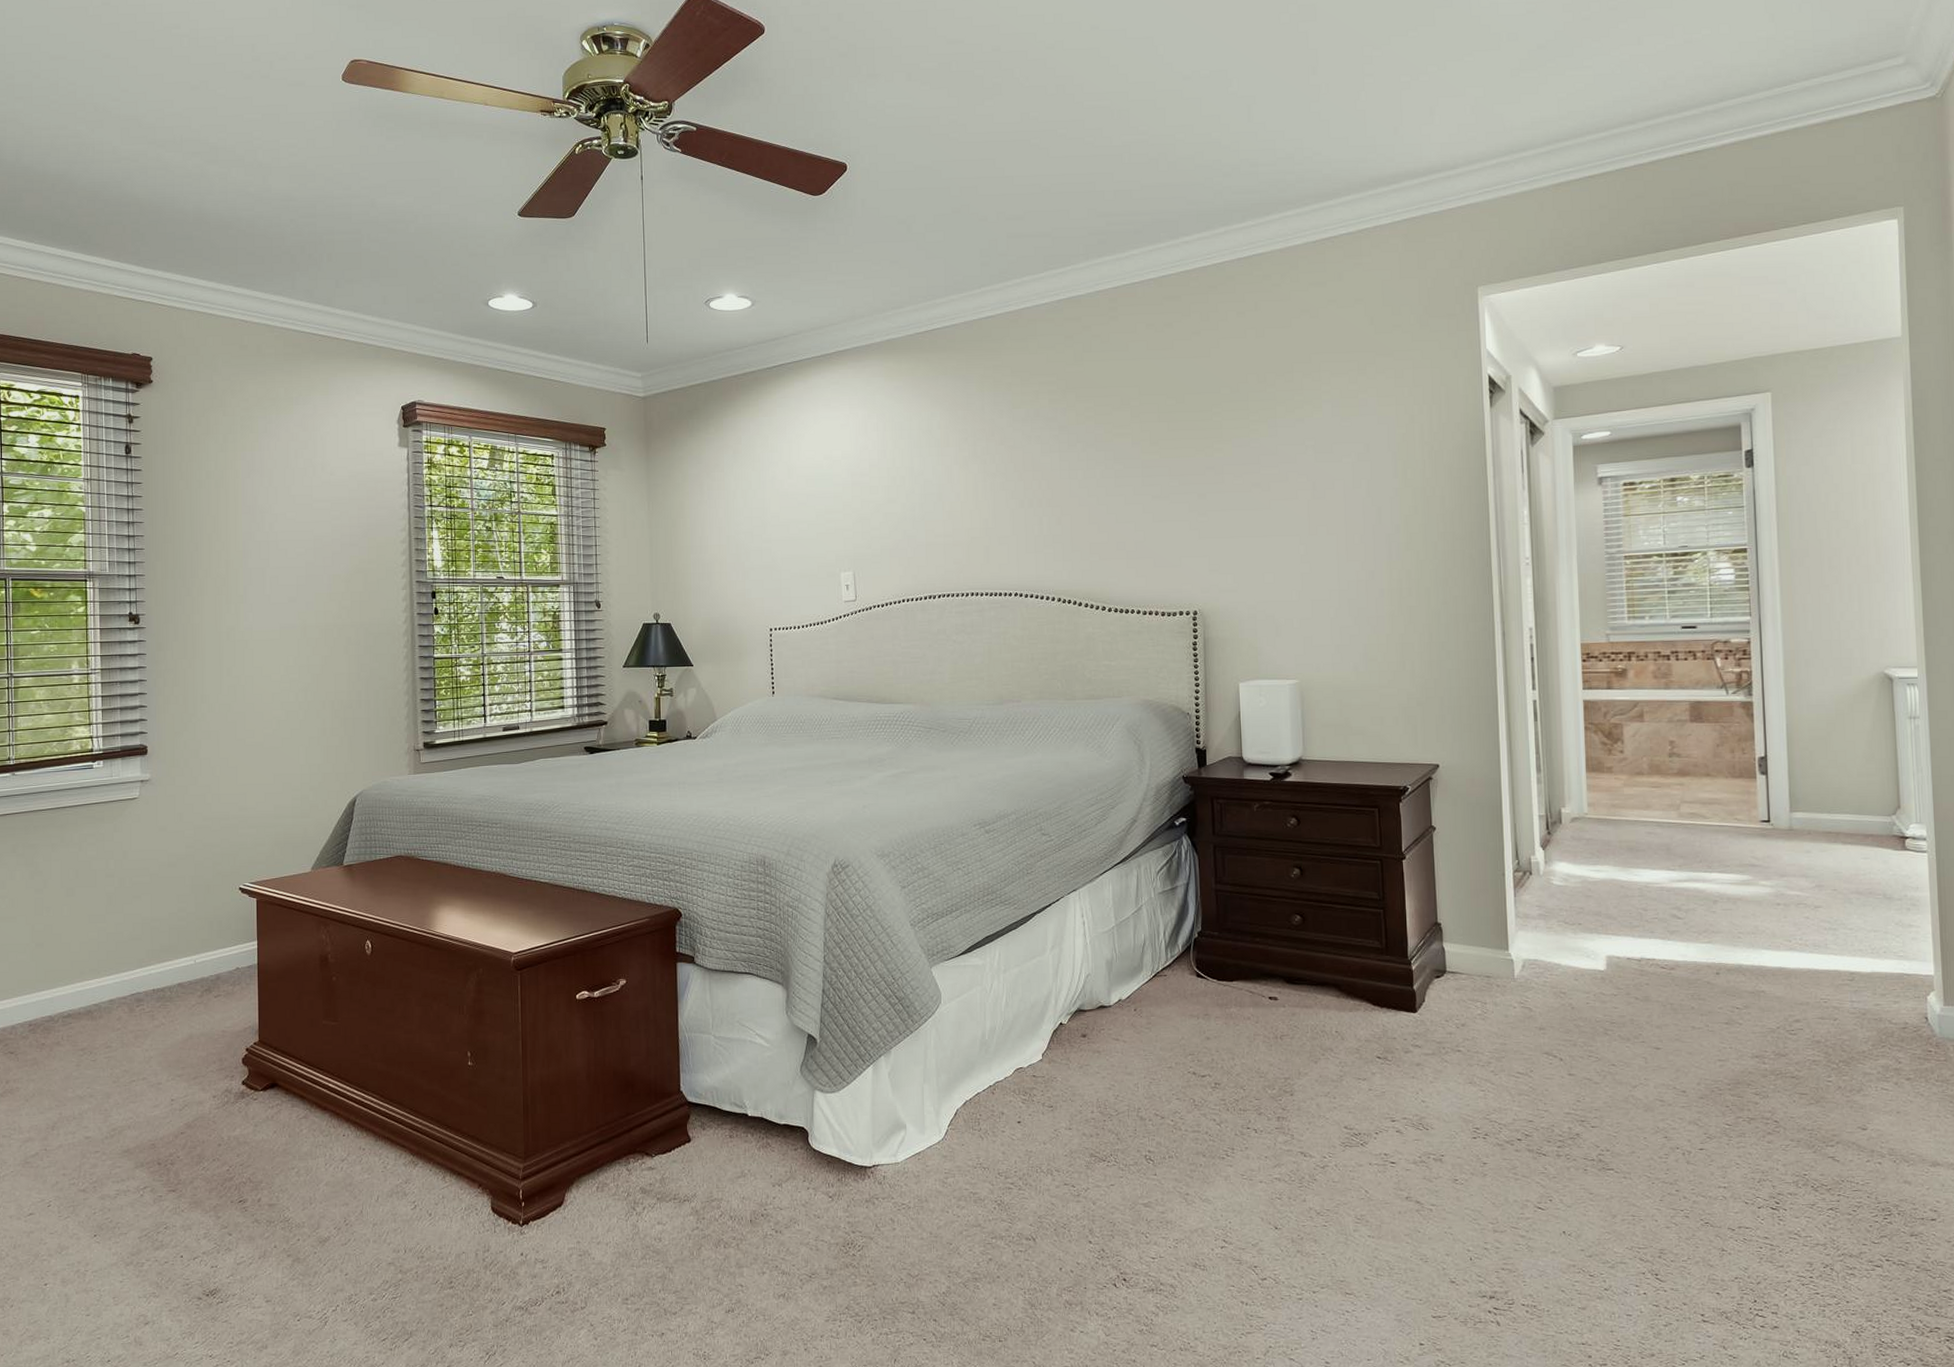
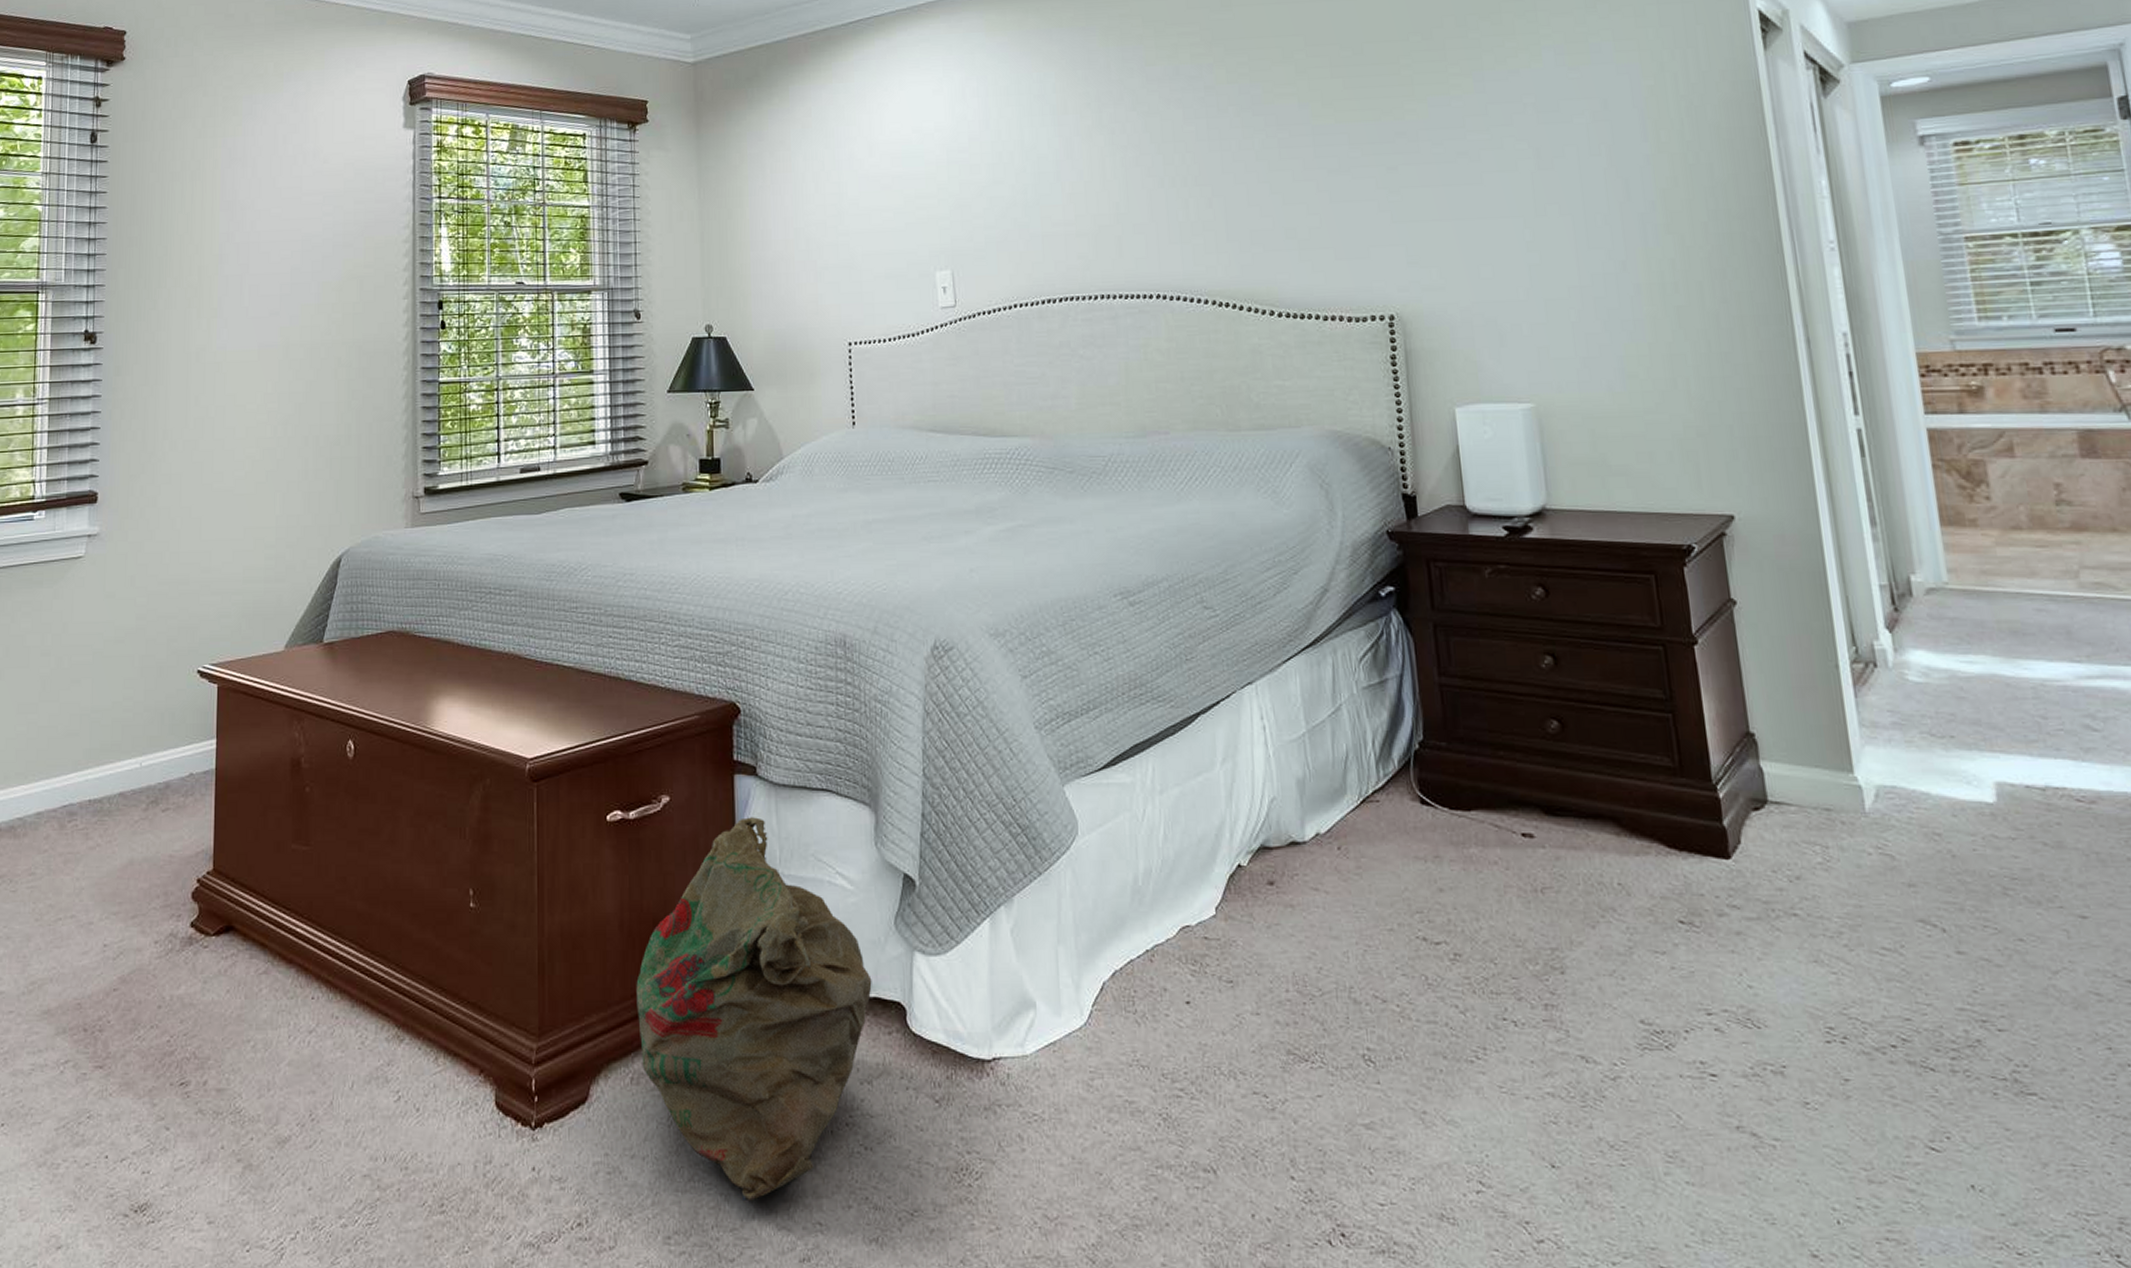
bag: none [600,994,783,1272] -> present [636,817,872,1202]

